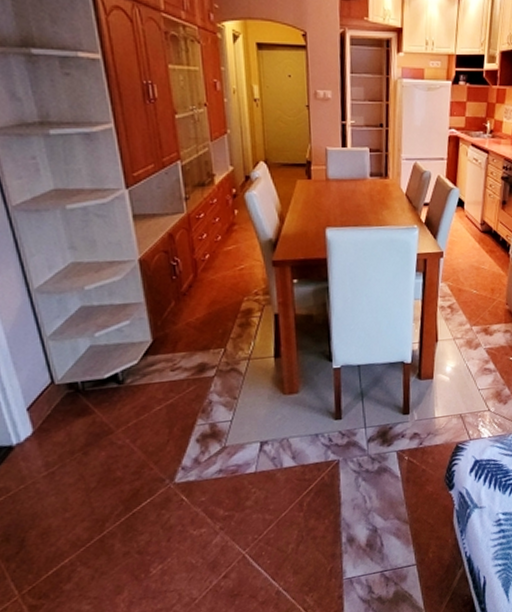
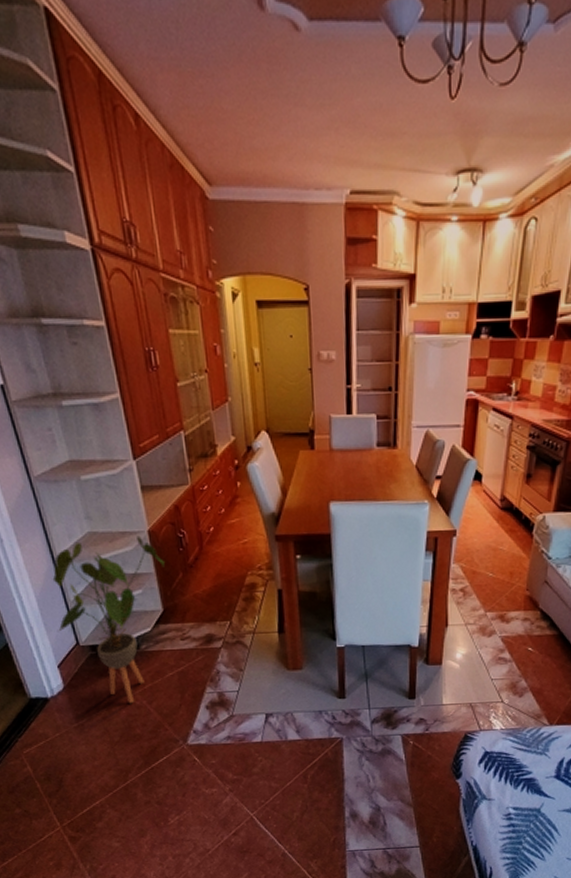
house plant: none [26,264,156,445] -> present [52,535,165,704]

